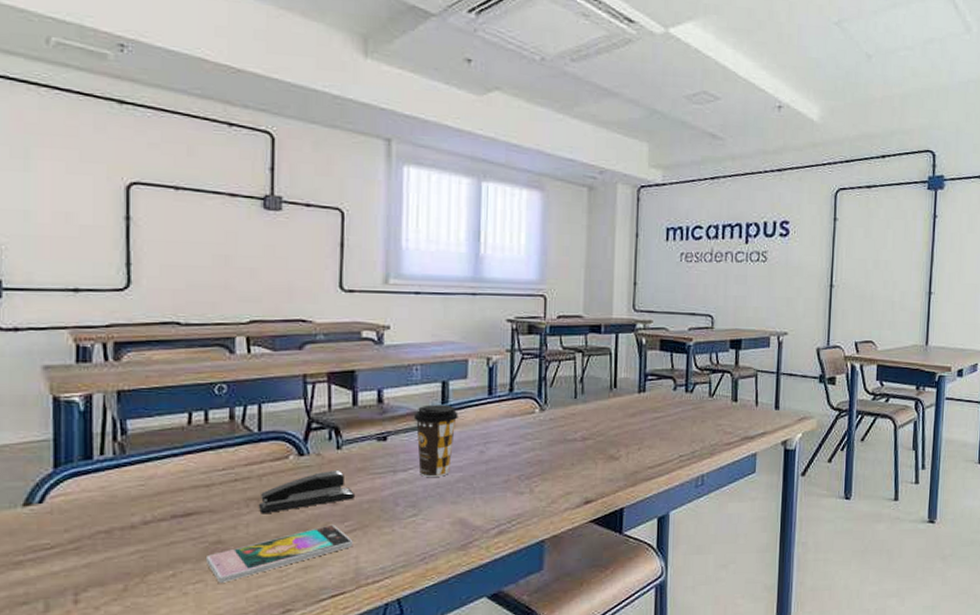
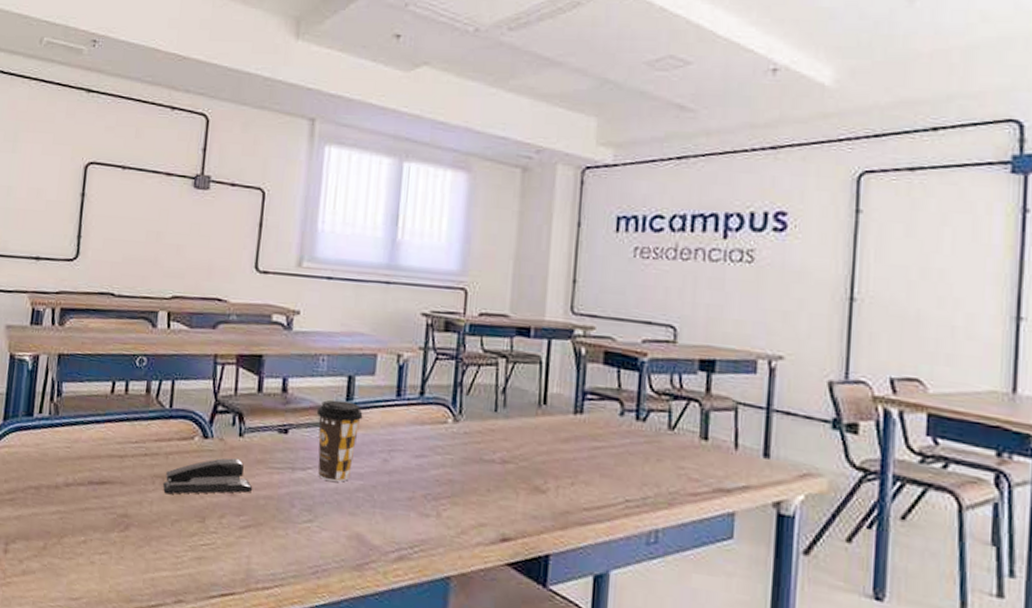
smartphone: present [207,524,353,583] -> none [113,516,247,559]

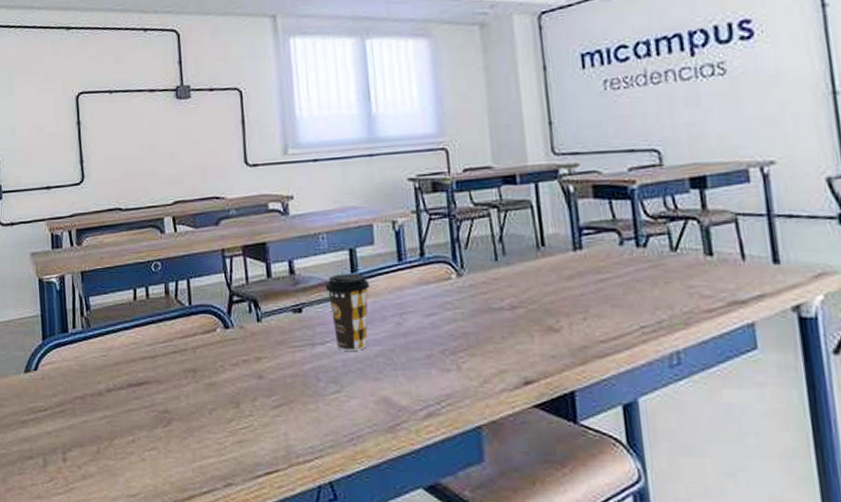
stapler: present [162,457,253,495] -> none [194,343,279,386]

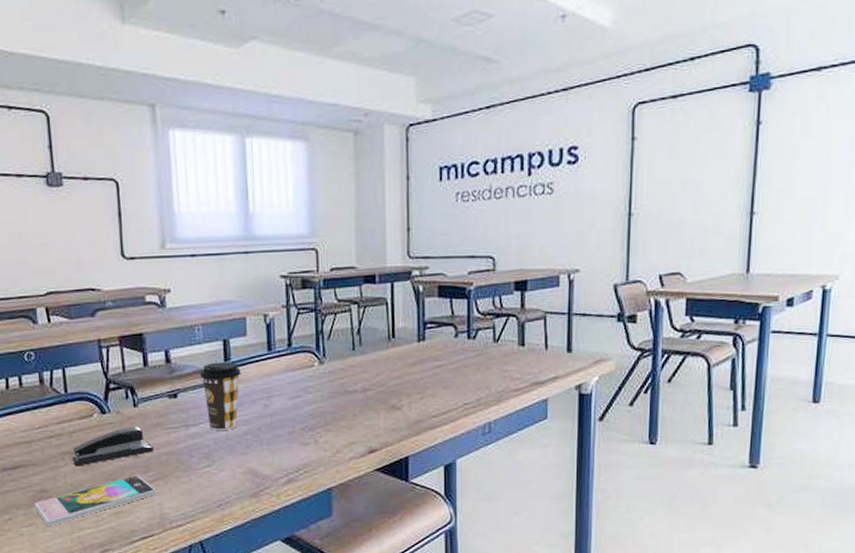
smartphone: none [157,398,281,451] -> present [35,475,156,526]
stapler: none [194,343,279,386] -> present [72,426,154,467]

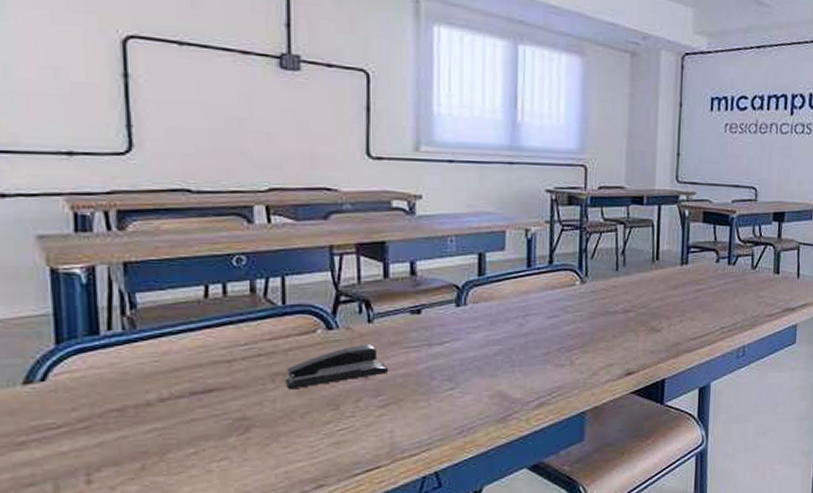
smartphone: present [35,475,156,526] -> none [231,399,388,460]
coffee cup: present [200,362,241,430] -> none [449,277,496,350]

